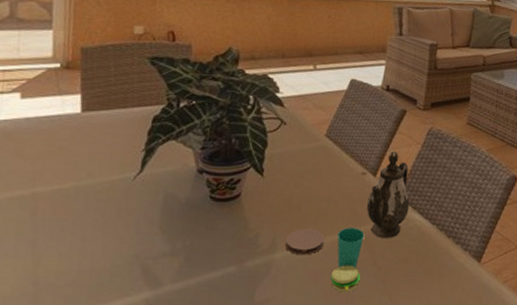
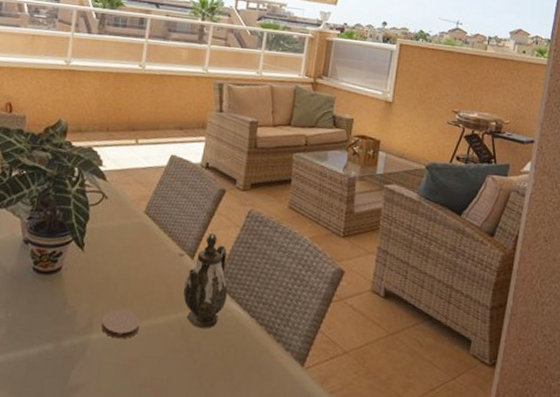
cup: present [330,228,365,293] -> none [144,313,181,386]

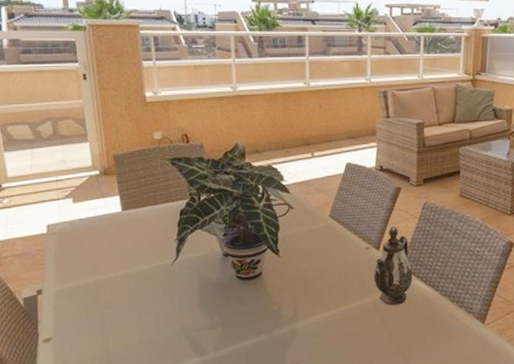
coaster: present [102,309,140,339] -> none [306,299,339,323]

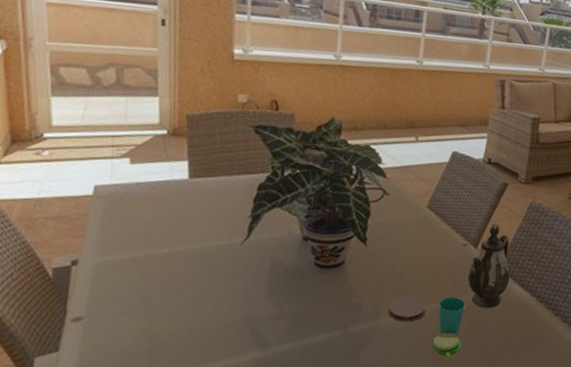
coaster: none [306,299,339,323] -> present [389,296,426,322]
cup: none [348,297,375,355] -> present [432,297,466,359]

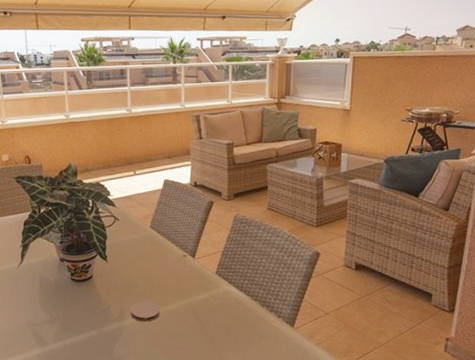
cup: present [432,297,466,359] -> none [168,300,192,351]
teapot: present [467,224,510,309] -> none [190,236,226,309]

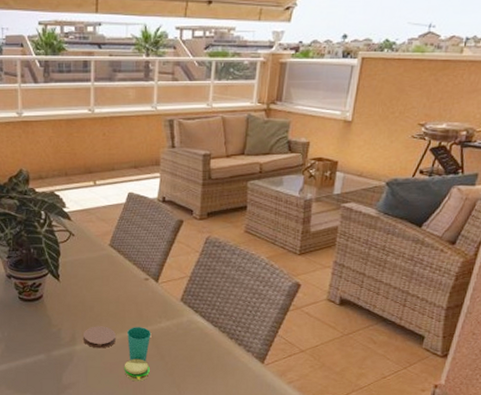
cup: none [168,300,192,351] -> present [124,327,151,382]

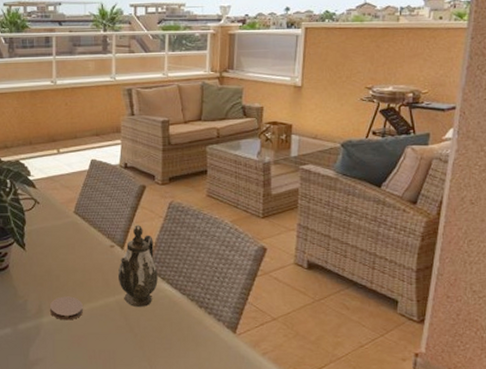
cup: present [124,327,151,382] -> none [92,297,119,356]
teapot: none [151,259,191,338] -> present [117,225,158,308]

